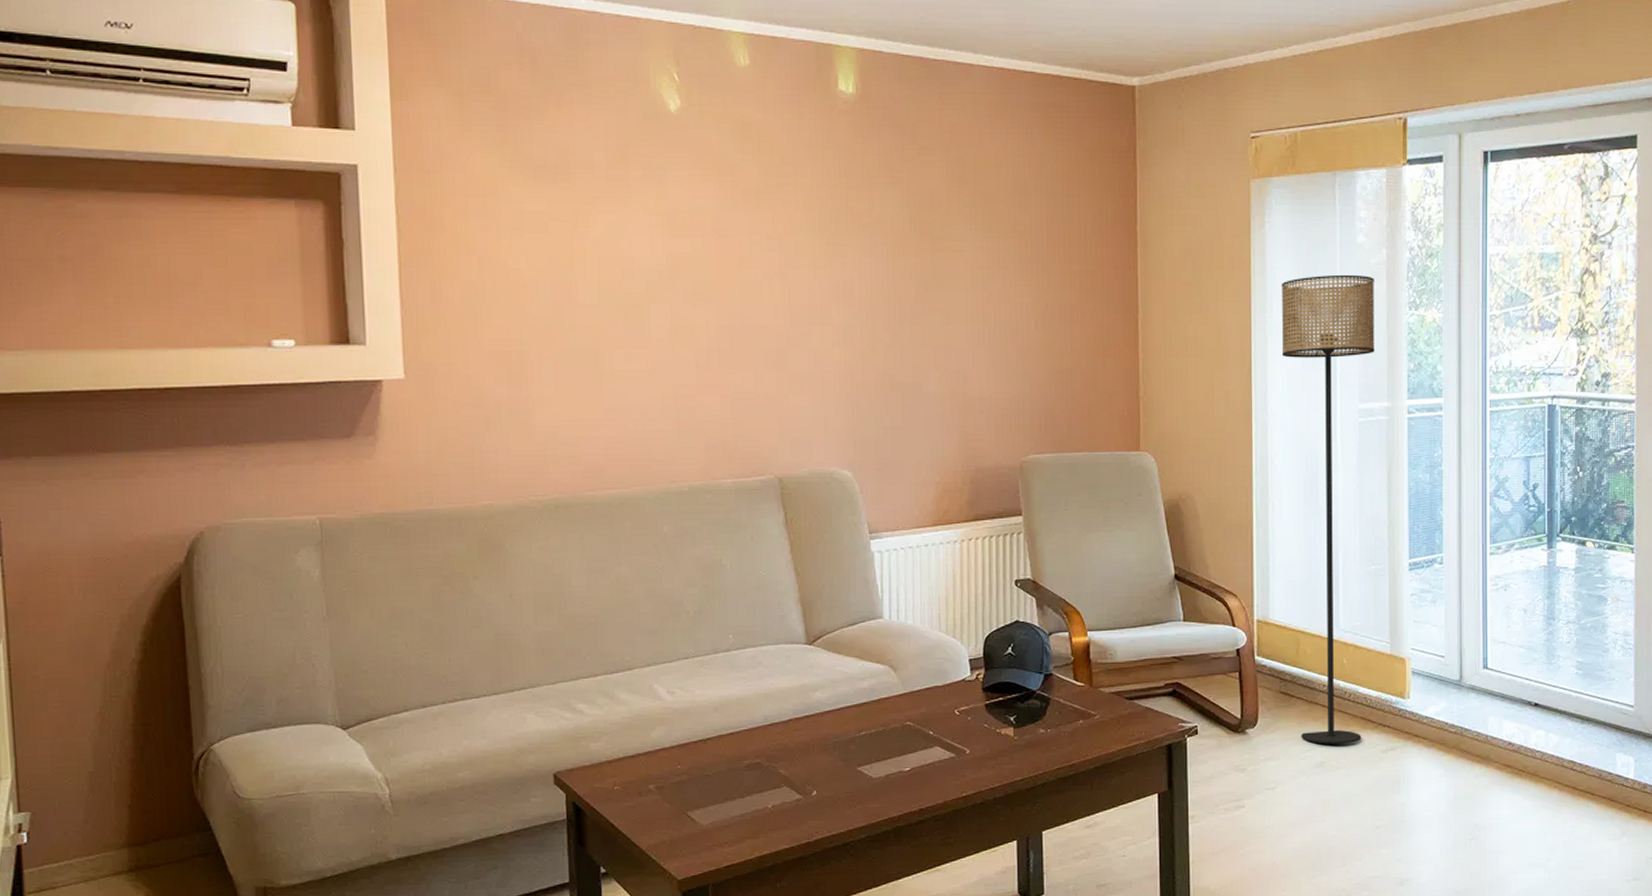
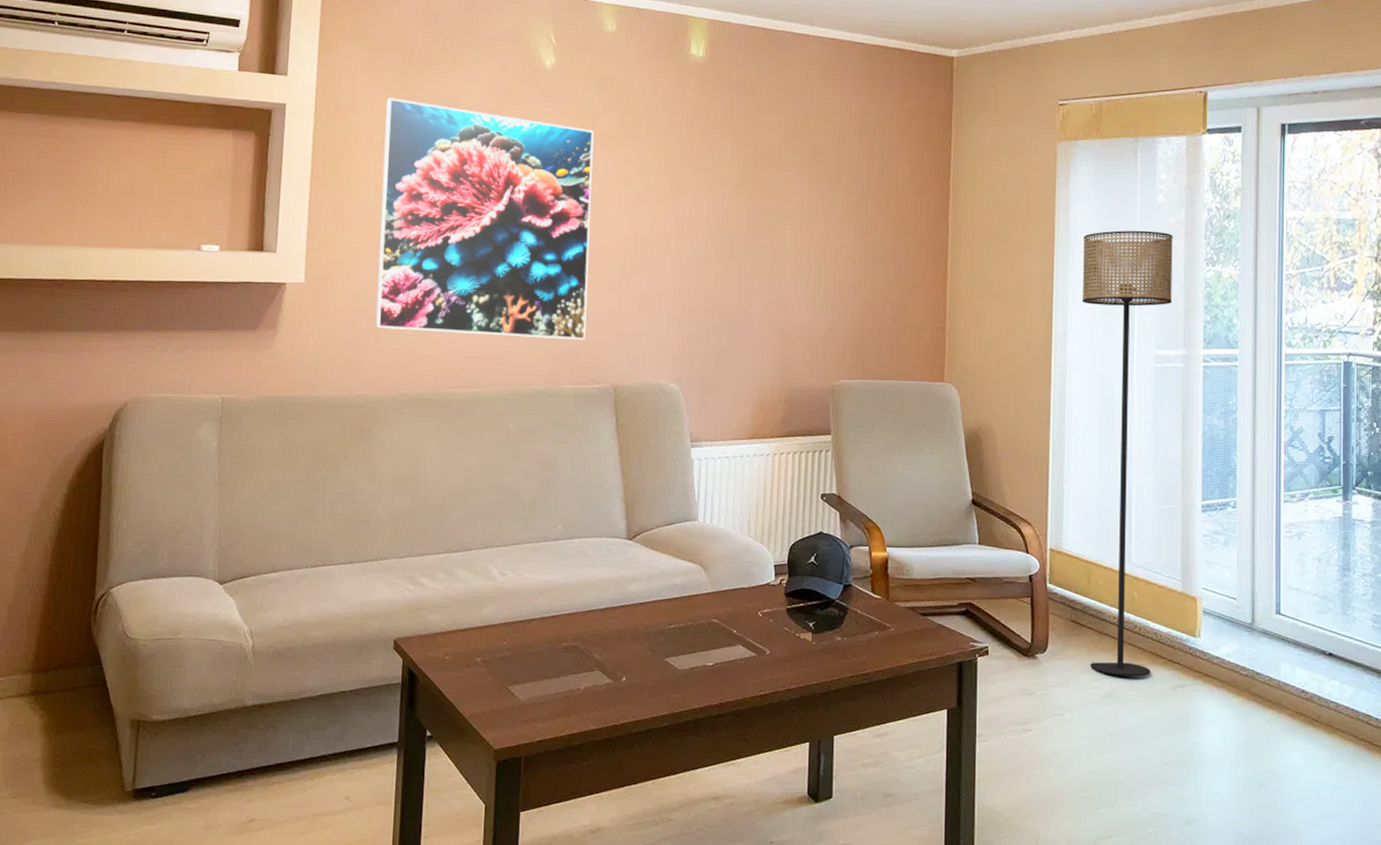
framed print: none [480,153,742,428] -> present [375,98,594,340]

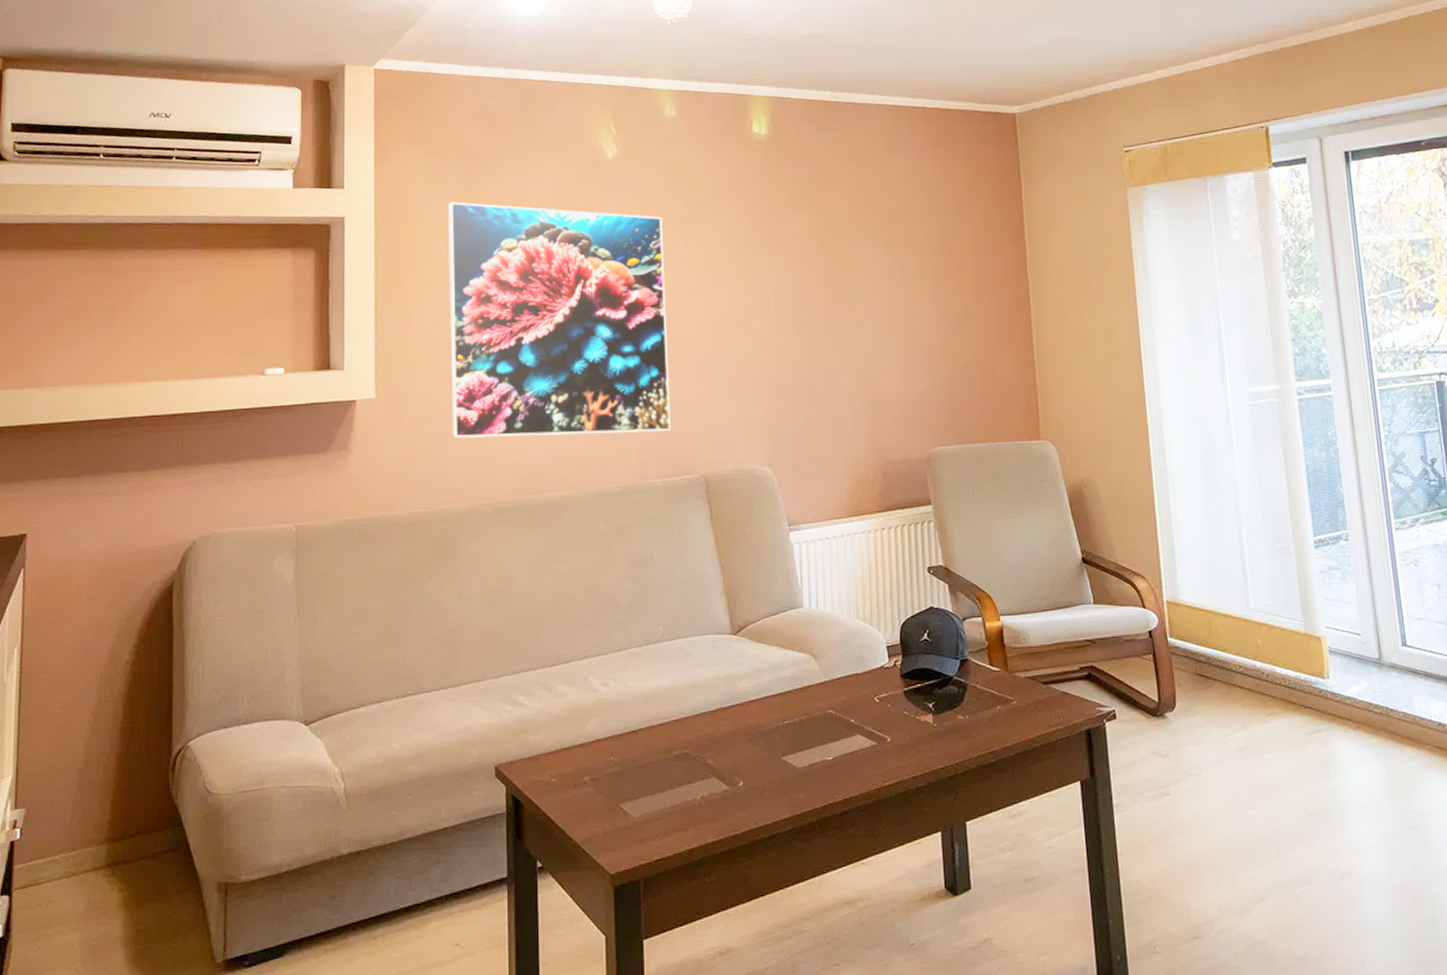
floor lamp: present [1081,230,1173,677] -> none [1163,268,1284,728]

